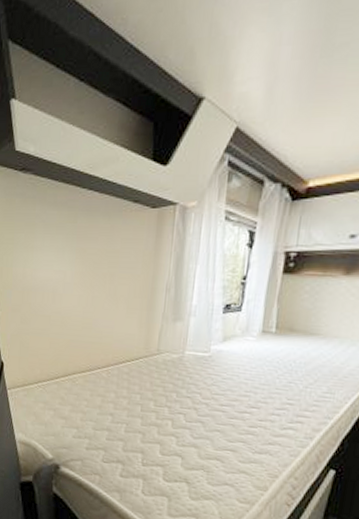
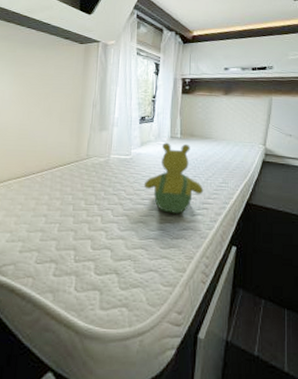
teddy bear: none [223,338,301,425] -> present [143,142,204,214]

